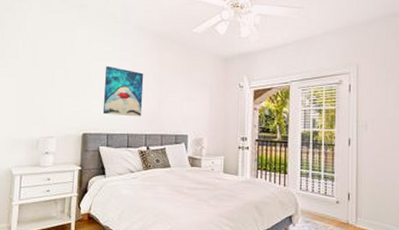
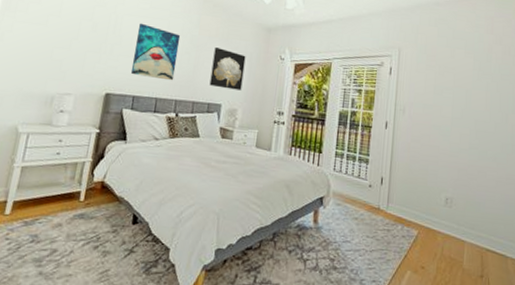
wall art: none [175,82,206,120] -> present [209,47,246,91]

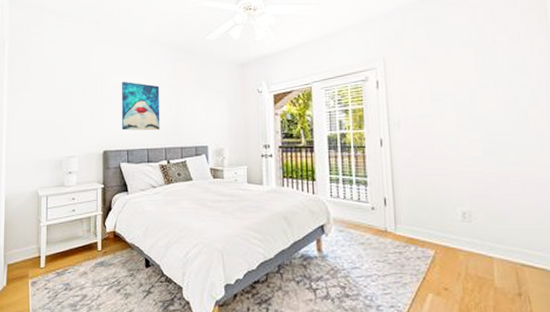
wall art: present [209,47,246,91] -> none [193,92,225,130]

